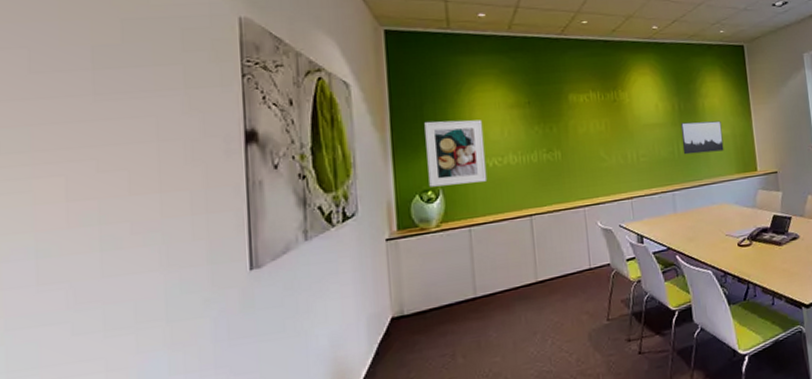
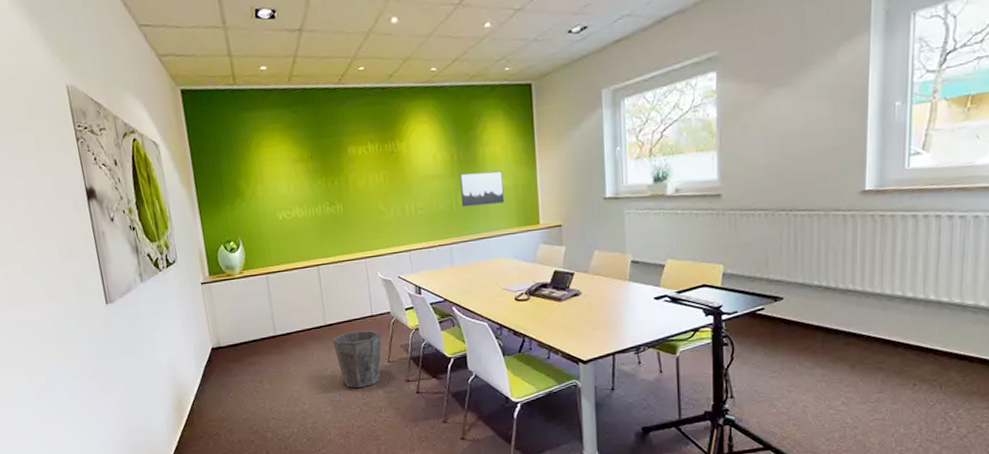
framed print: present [424,120,488,187] -> none [222,175,279,238]
waste bin: none [543,285,601,354] -> present [331,330,382,388]

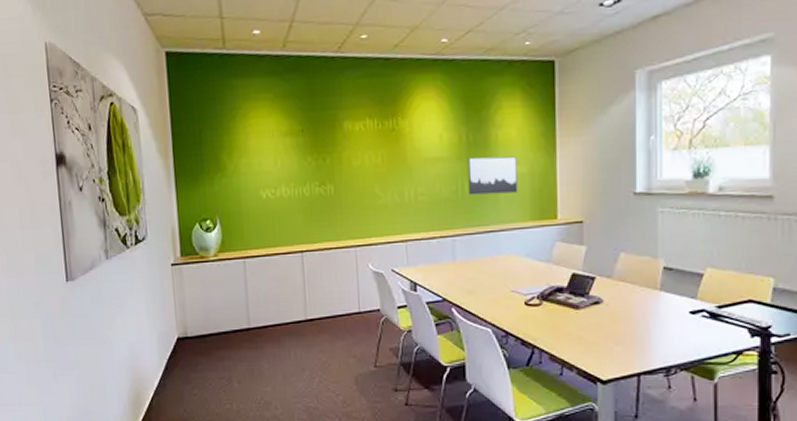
waste bin: present [331,330,382,388] -> none [312,328,369,395]

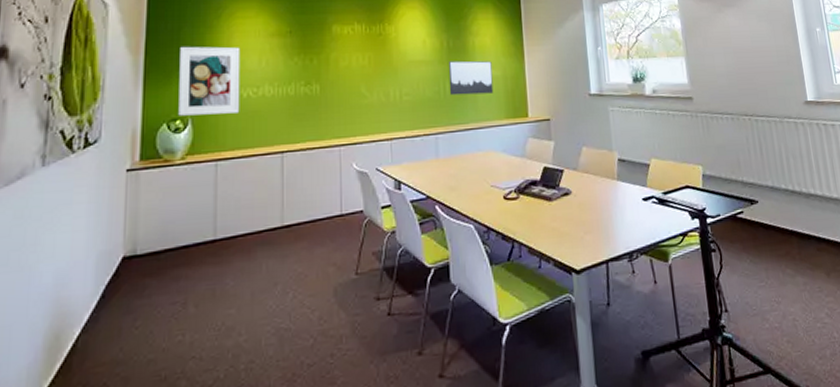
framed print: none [203,148,261,216] -> present [178,46,241,116]

